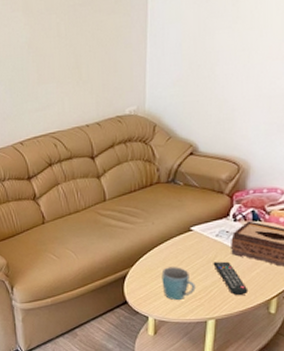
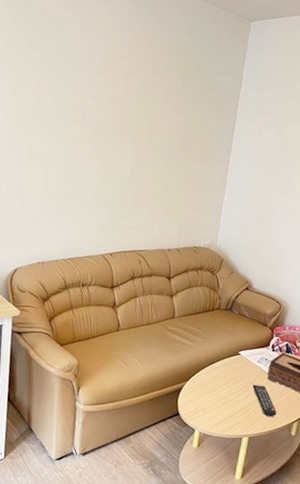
mug: present [161,267,196,301] -> none [210,385,237,417]

